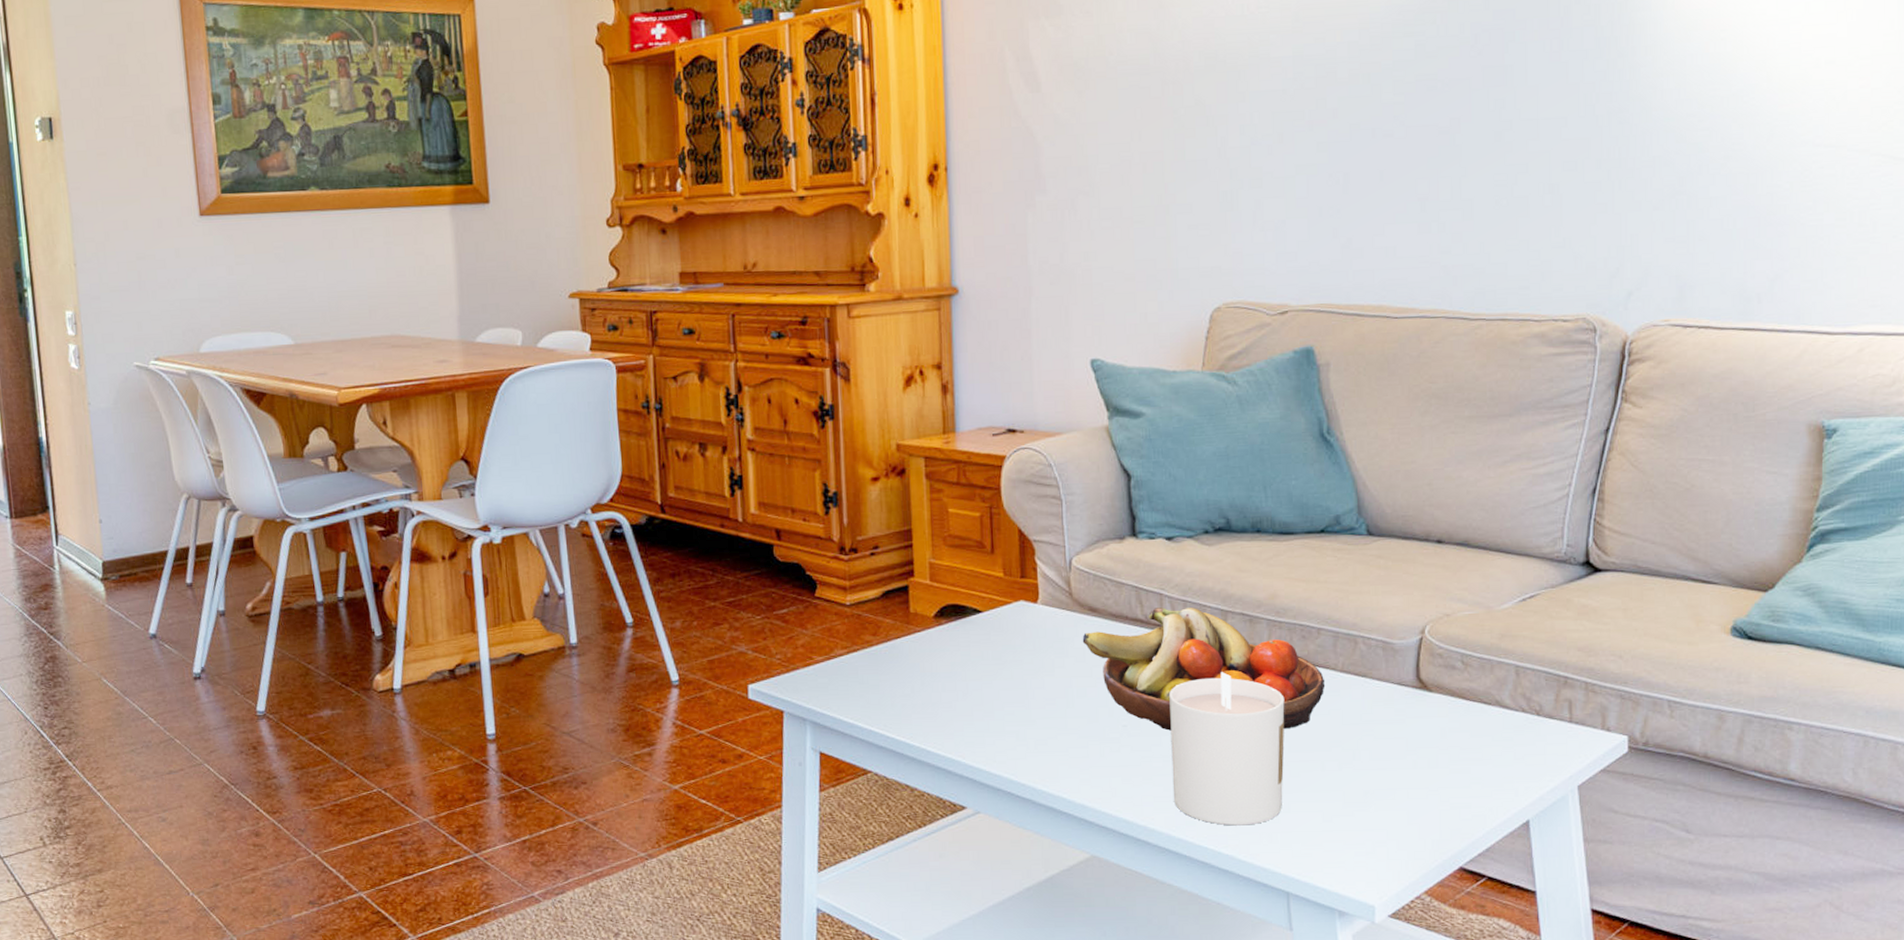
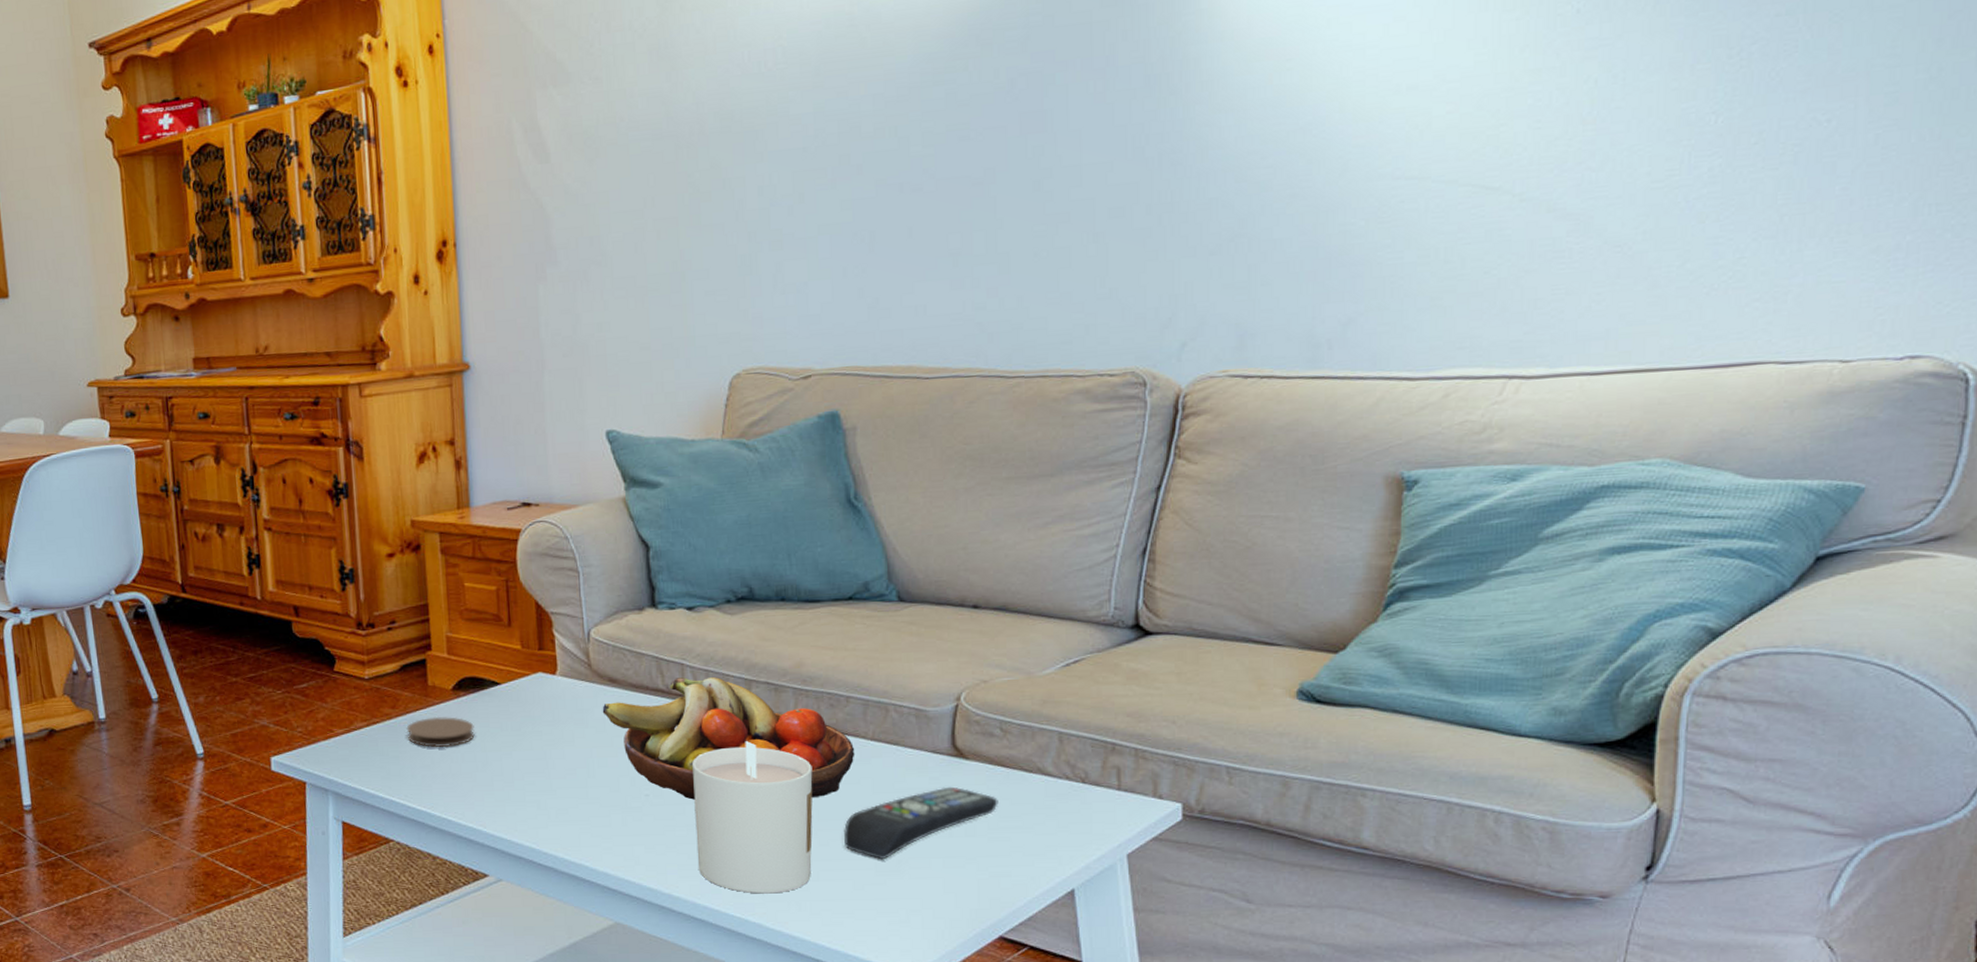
coaster: none [887,644,956,677] -> present [406,716,475,748]
remote control: none [1314,718,1459,790] -> present [844,786,998,859]

